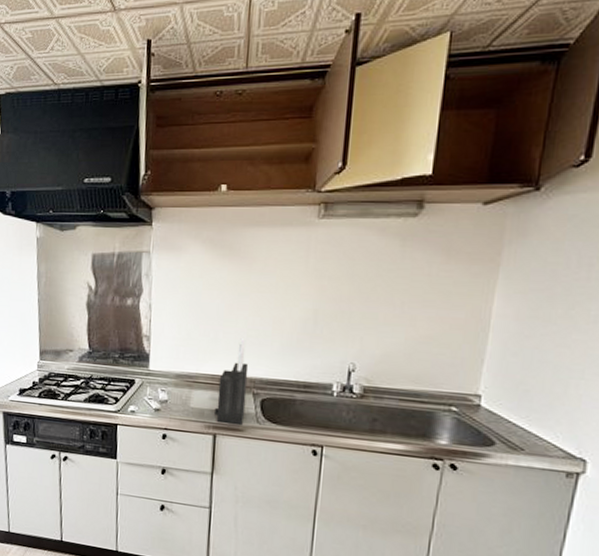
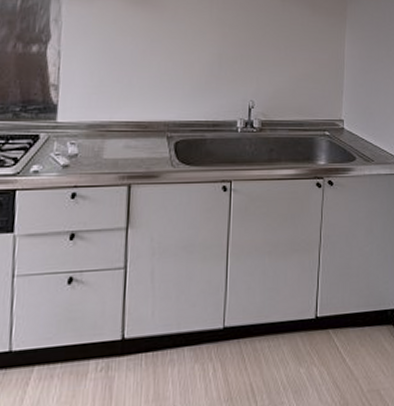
knife block: present [215,338,249,426] -> none [129,83,162,172]

